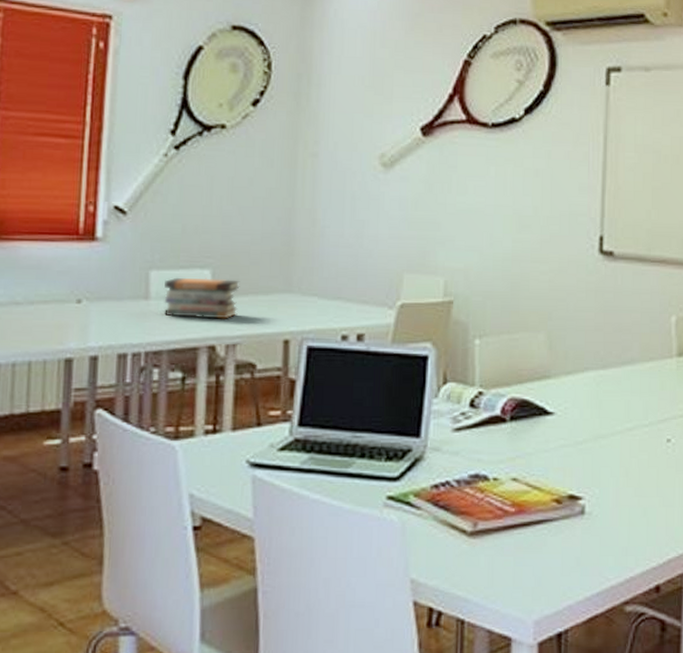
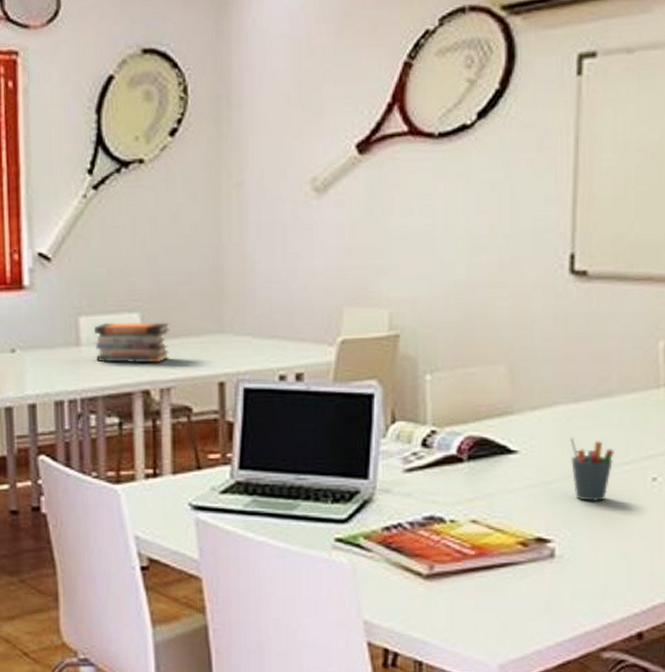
pen holder: none [598,401,636,462] -> present [570,437,615,502]

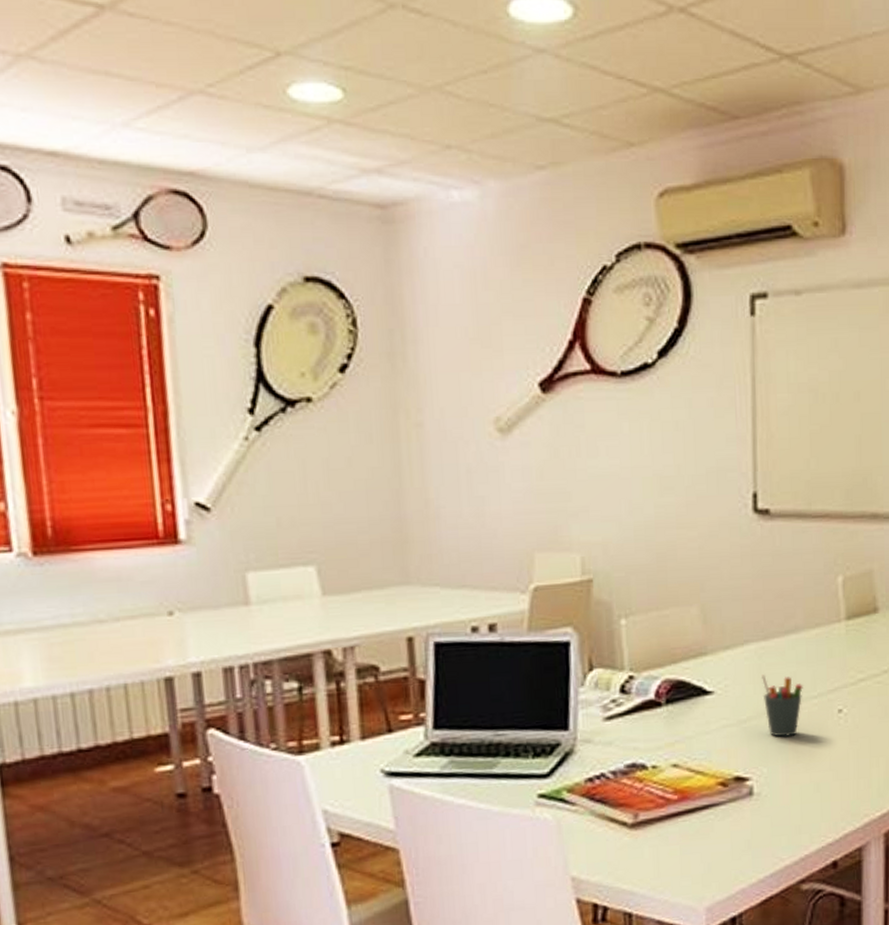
book stack: present [94,322,170,363] -> none [265,575,352,622]

